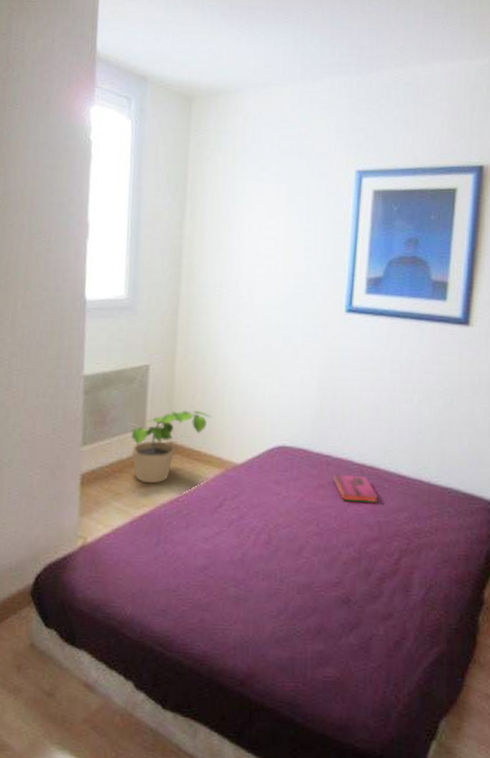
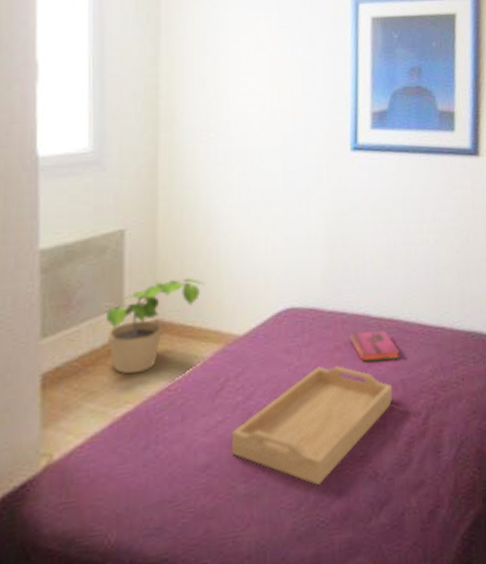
serving tray: none [224,499,369,600] -> present [231,366,393,485]

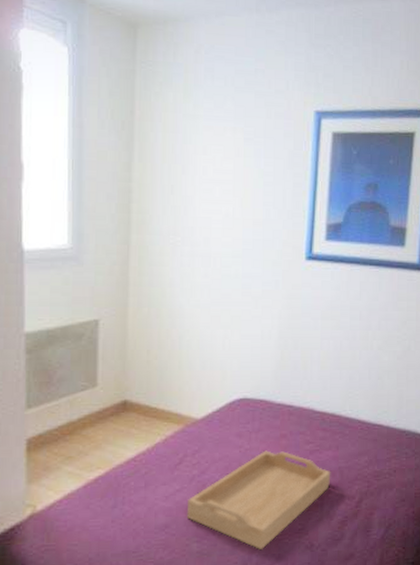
potted plant: present [106,277,206,375] -> none [82,365,169,445]
hardback book: present [349,331,399,362] -> none [295,423,339,450]

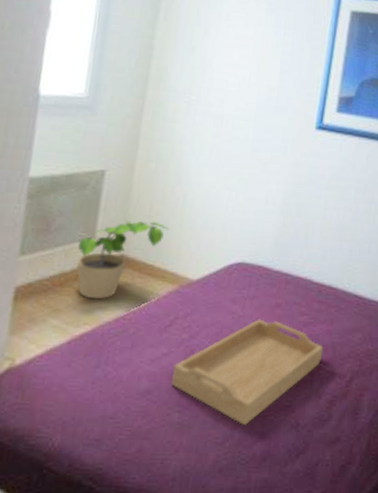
potted plant: none [82,365,169,445] -> present [76,220,170,300]

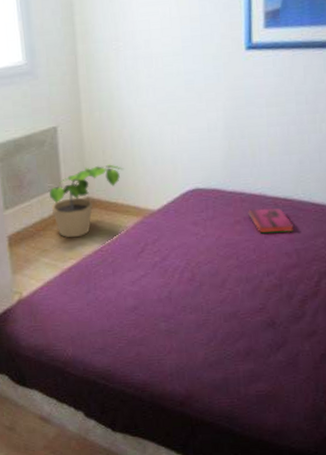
serving tray: present [170,319,324,425] -> none [152,236,288,327]
hardback book: none [291,293,334,324] -> present [248,208,294,234]

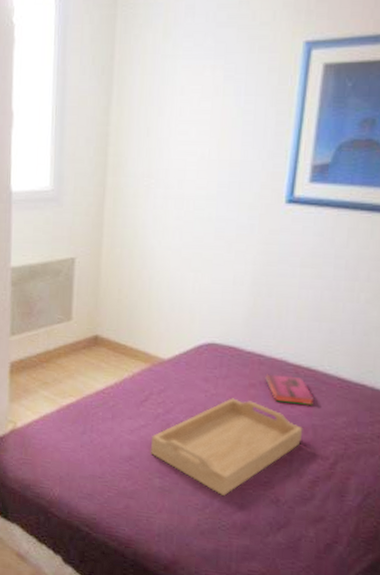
potted plant: present [49,164,124,238] -> none [58,303,138,375]
serving tray: none [152,236,288,327] -> present [150,398,303,496]

